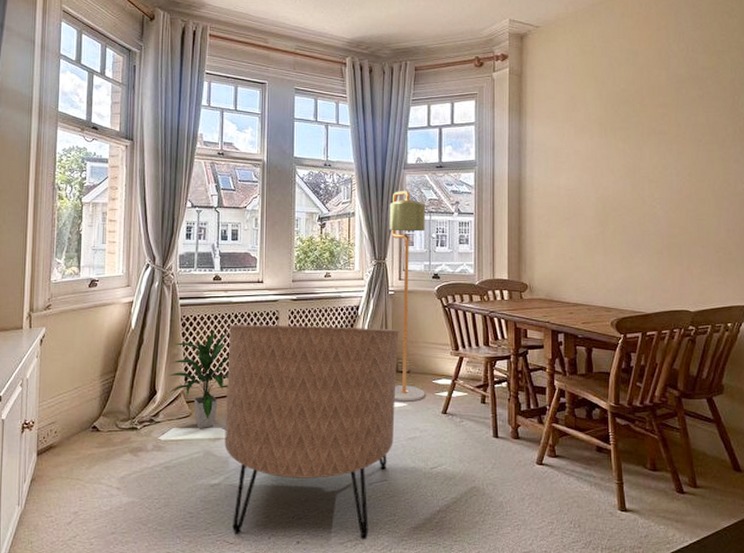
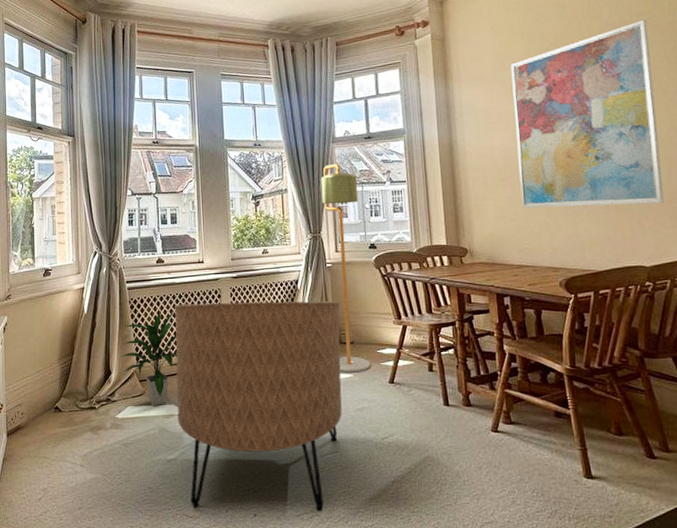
wall art: none [582,74,713,251] -> present [510,19,664,208]

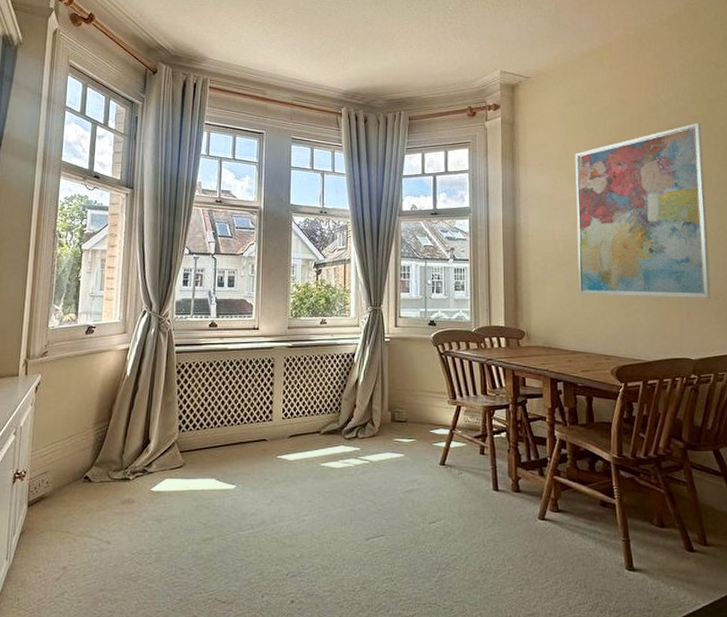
indoor plant: present [121,310,177,406] -> none [161,378,226,479]
armchair: present [173,300,342,512] -> none [218,372,395,600]
floor lamp: present [320,164,371,373] -> none [385,238,423,452]

